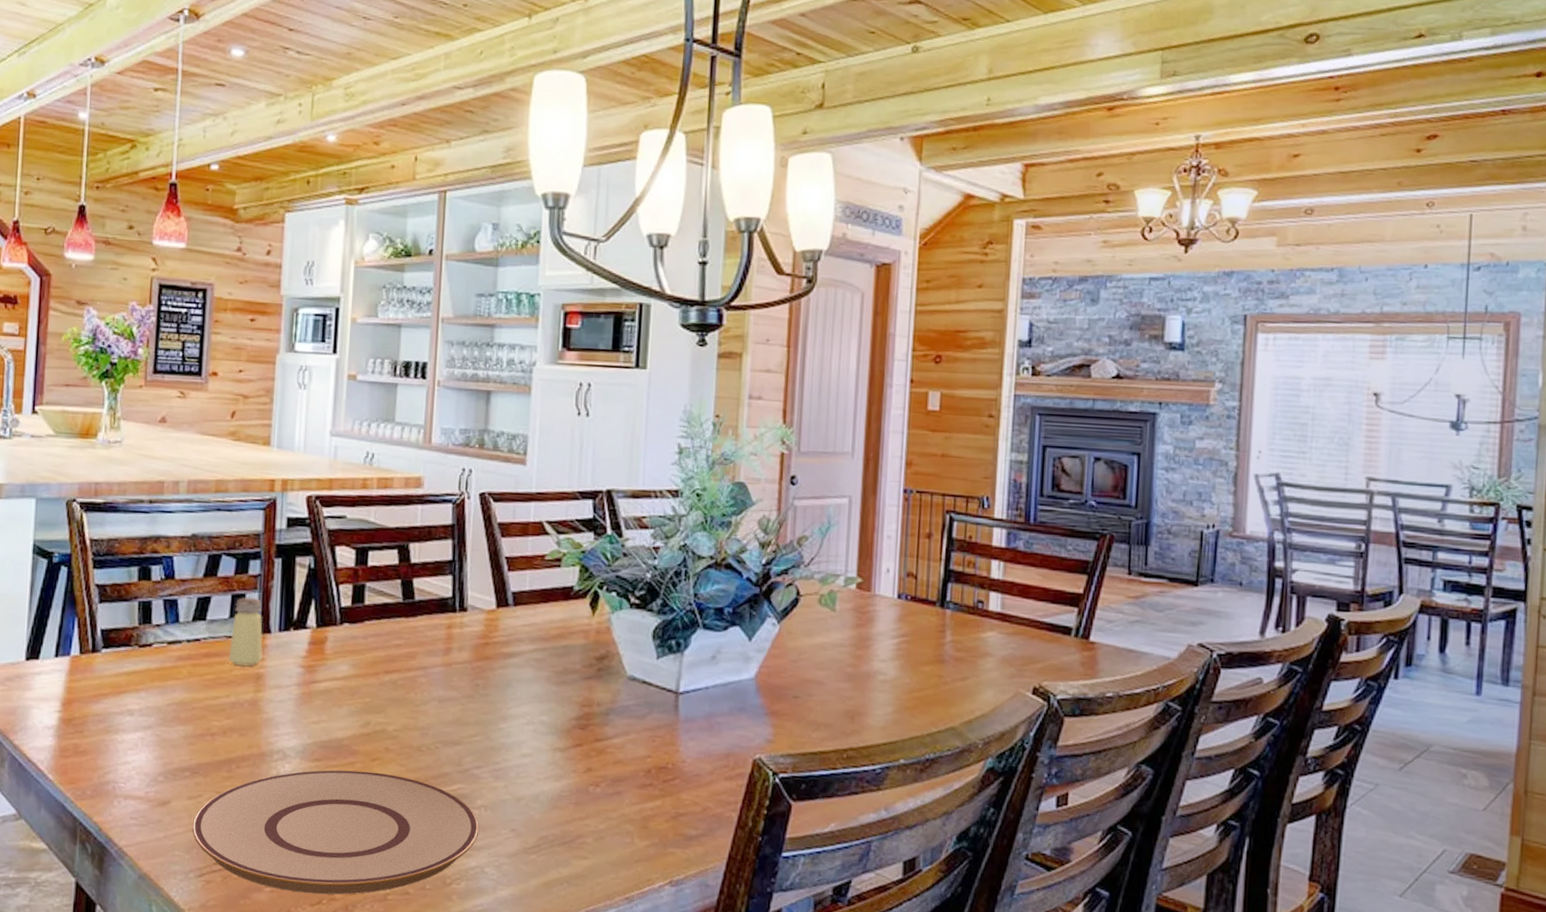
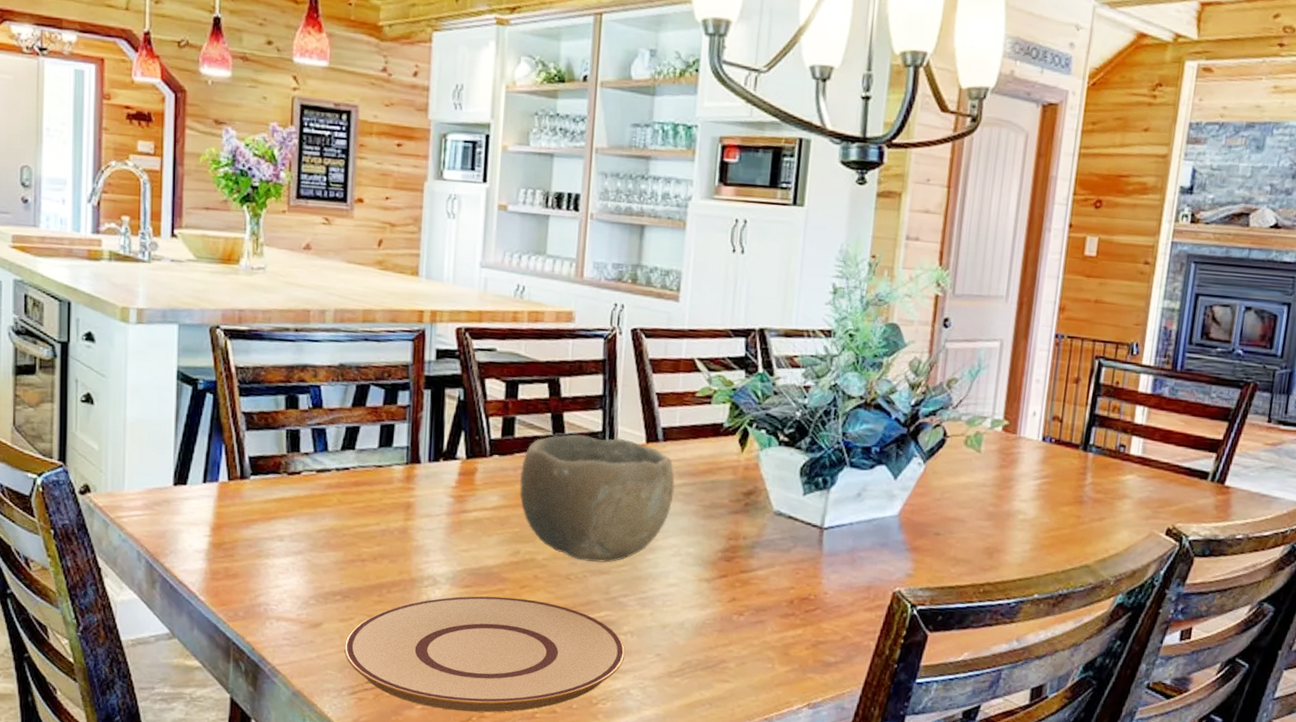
saltshaker: present [229,597,263,667] -> none [378,427,413,496]
bowl: none [370,600,526,733] -> present [519,434,675,563]

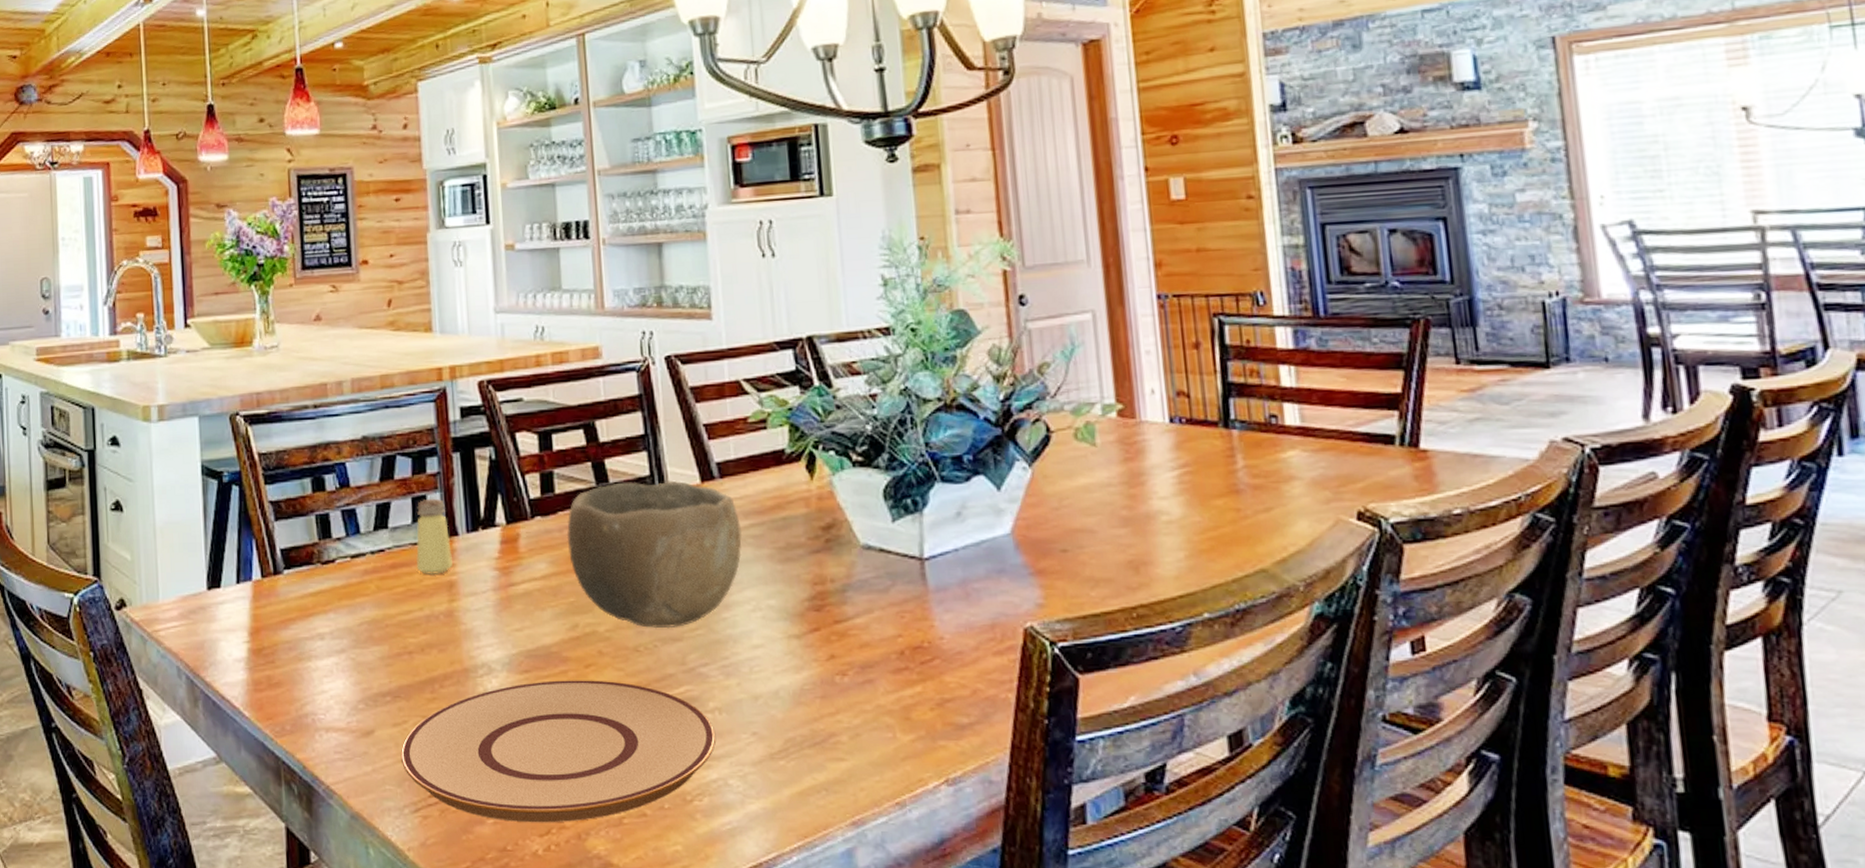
saltshaker: none [378,427,413,496] -> present [416,498,453,576]

